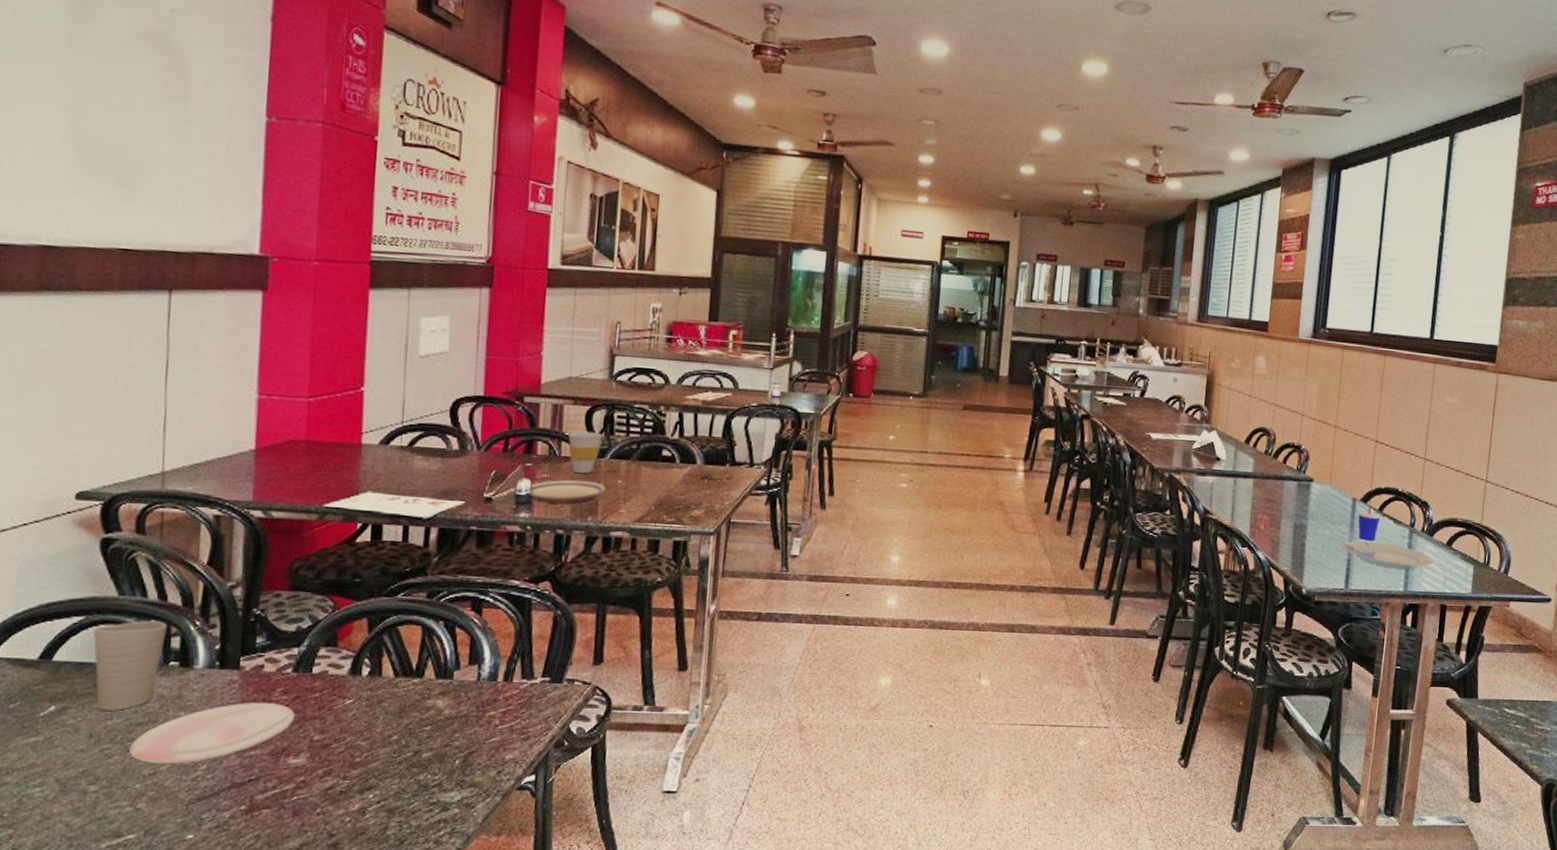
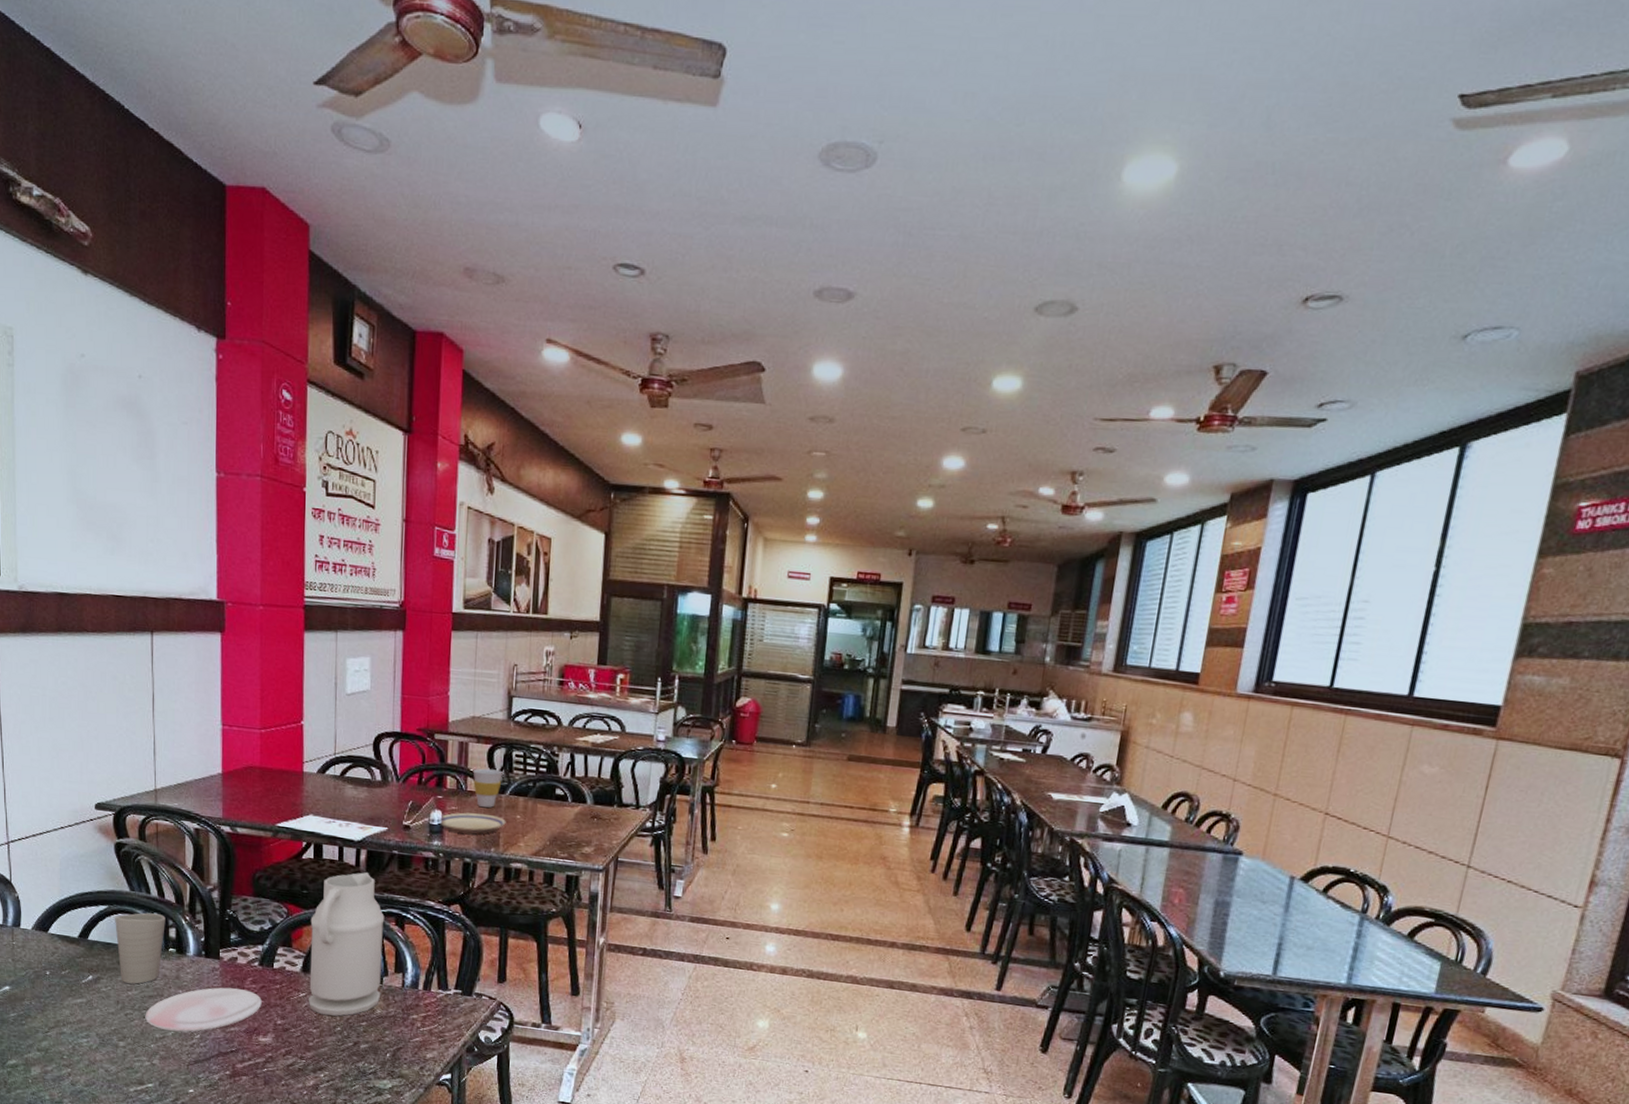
water jug: none [357,553,458,723] -> present [309,872,385,1016]
plate: present [1342,540,1434,570] -> none [1272,923,1388,961]
beverage cup: present [1358,505,1381,541] -> none [1294,885,1325,926]

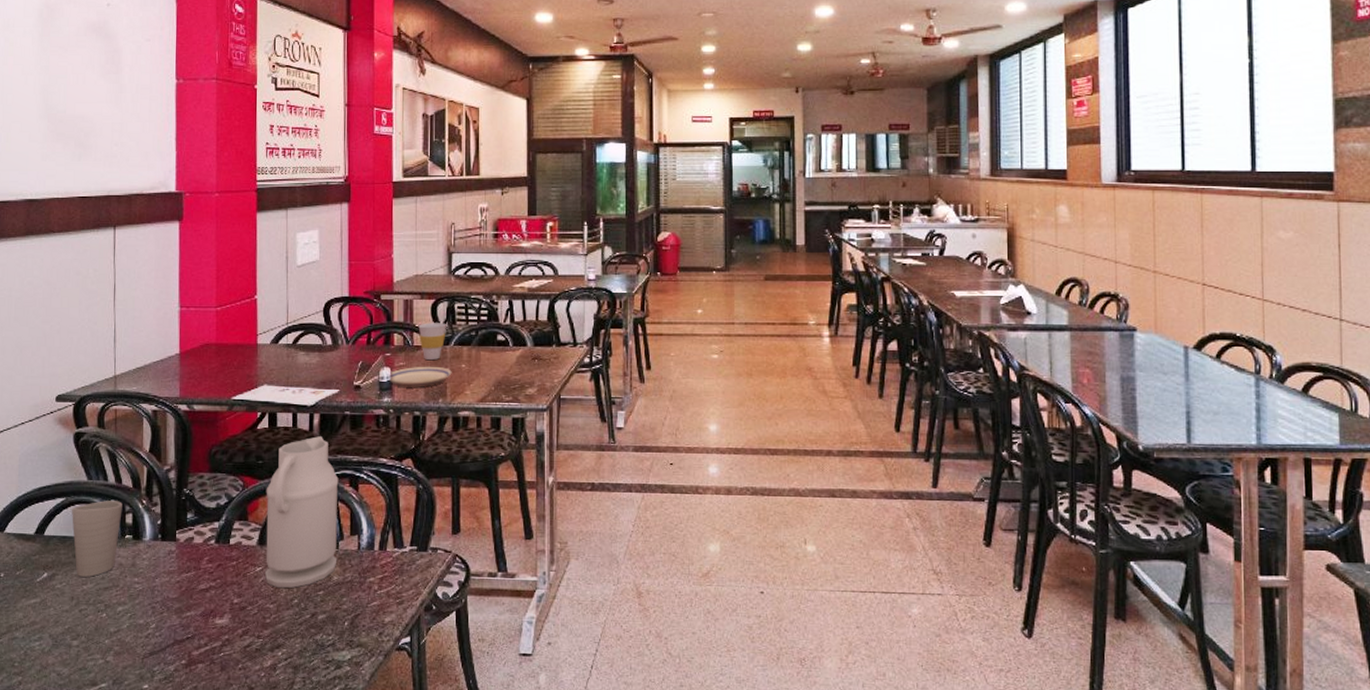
plate: present [145,987,262,1033] -> none [100,570,218,624]

